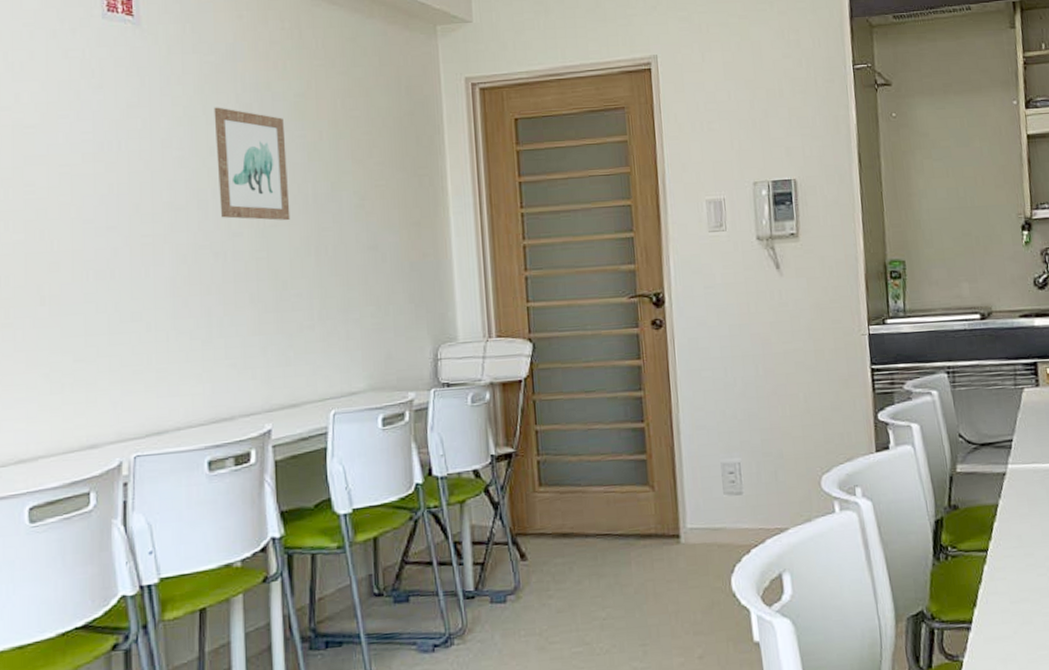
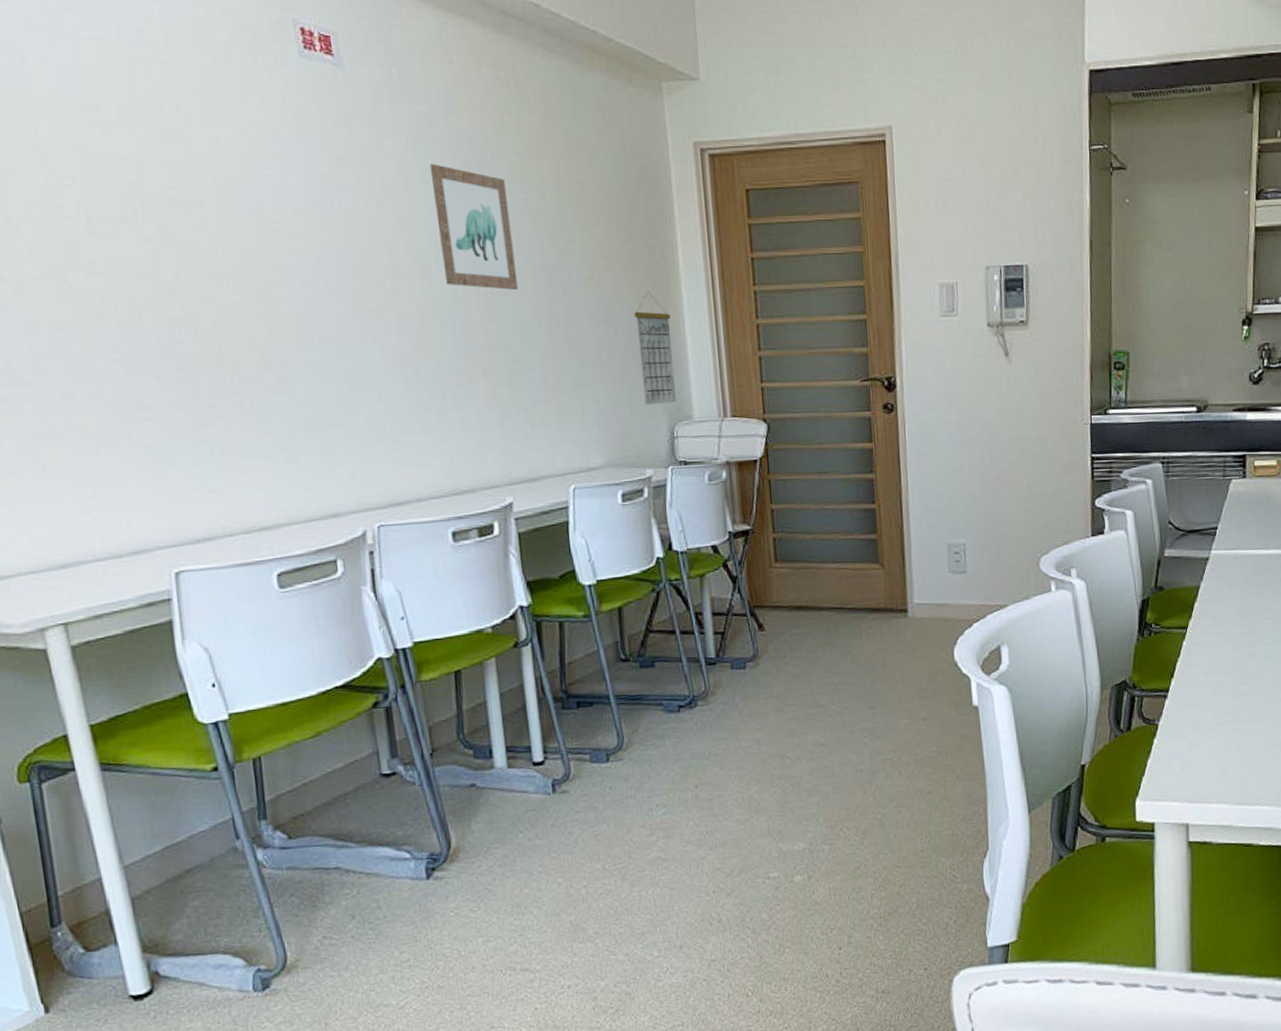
calendar: none [402,217,442,328] -> present [634,291,677,405]

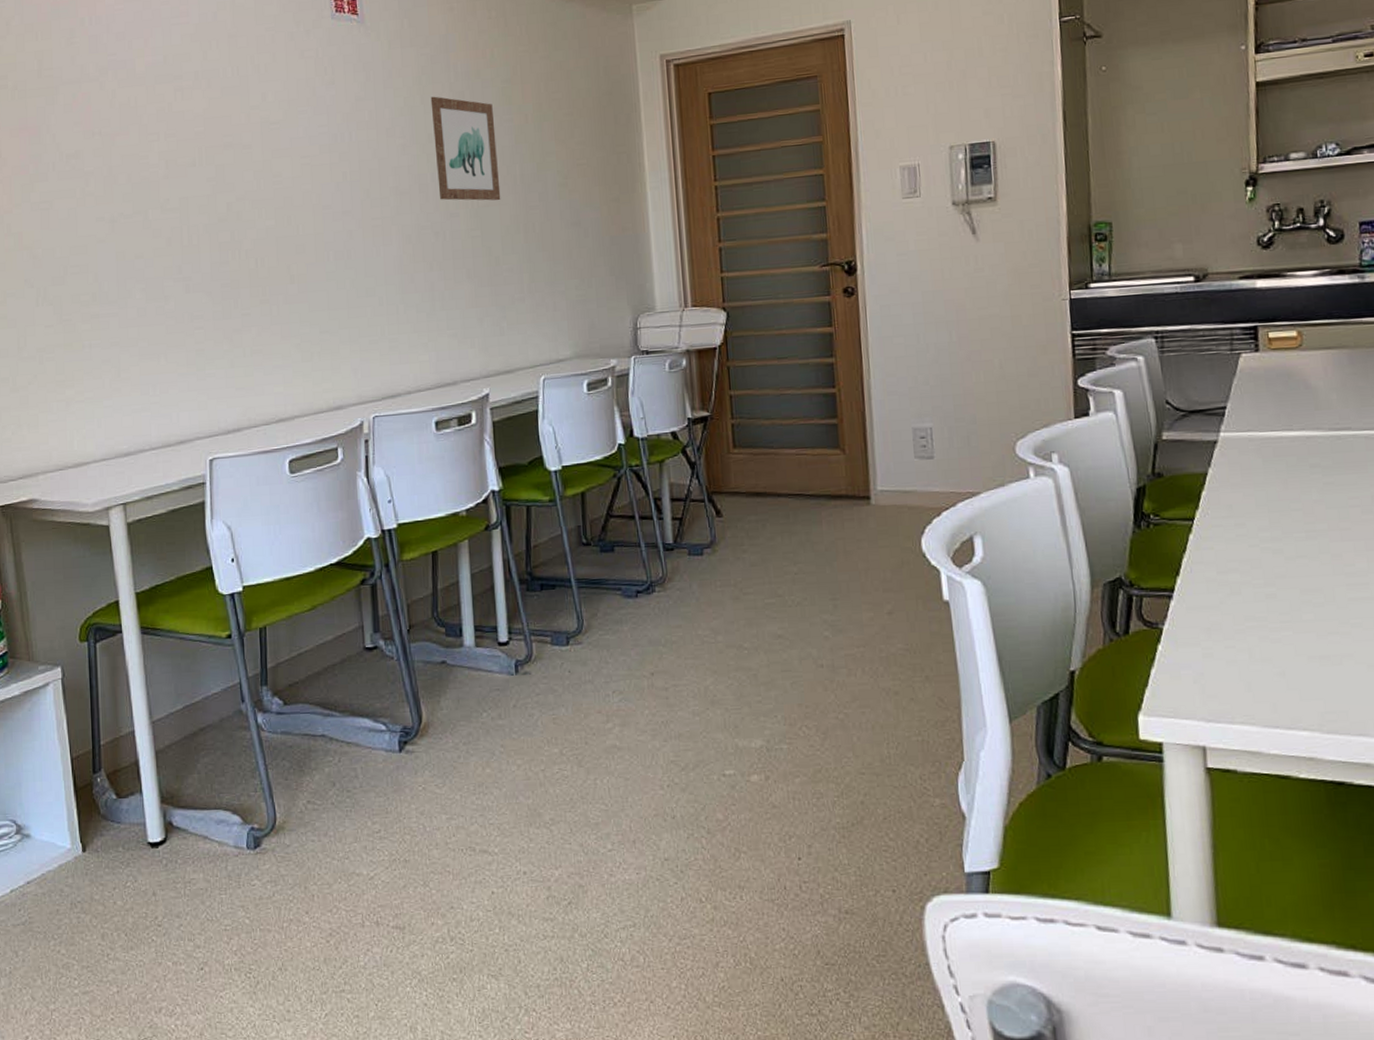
calendar: present [634,291,677,405] -> none [603,194,641,299]

